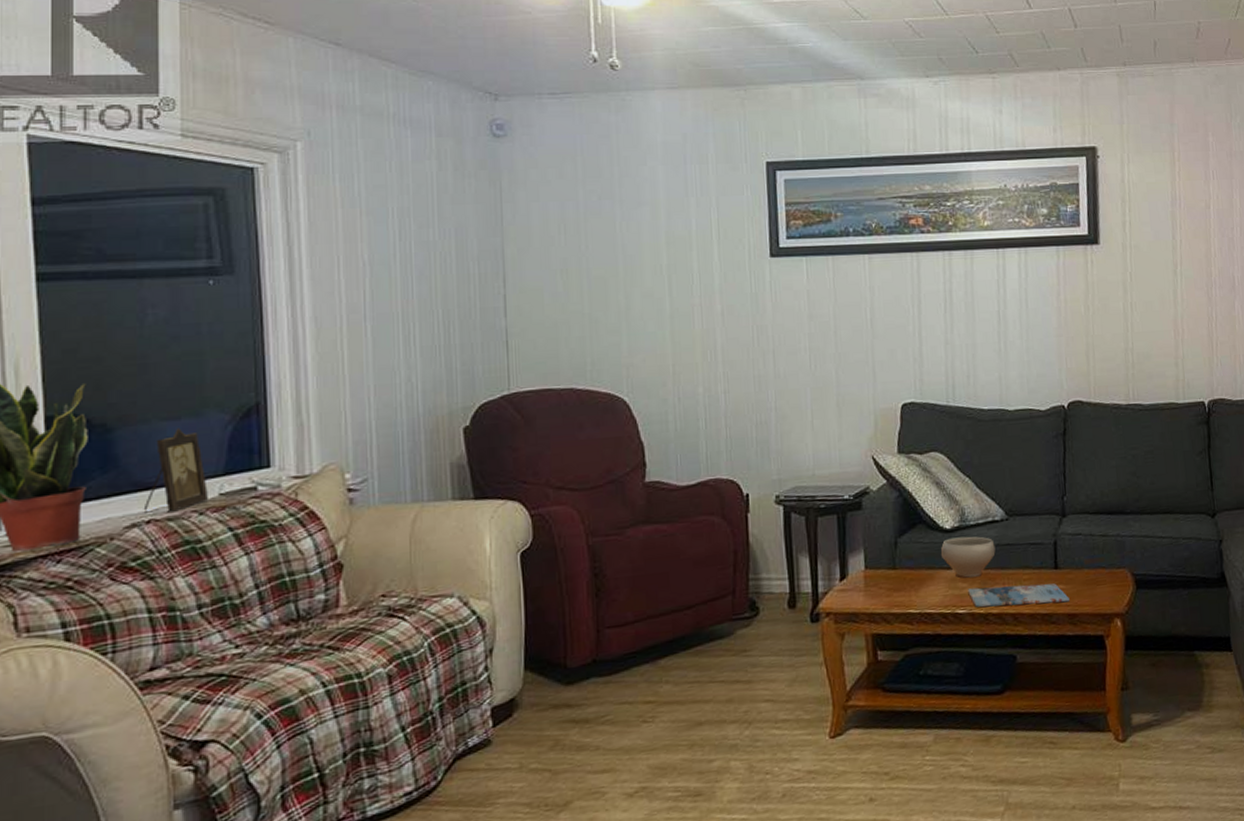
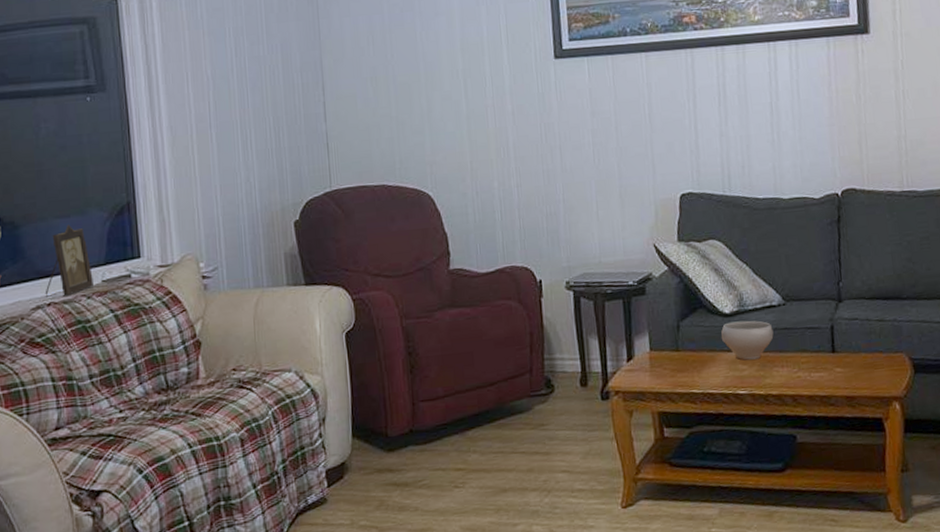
magazine: present [968,583,1070,608] -> none [748,366,848,389]

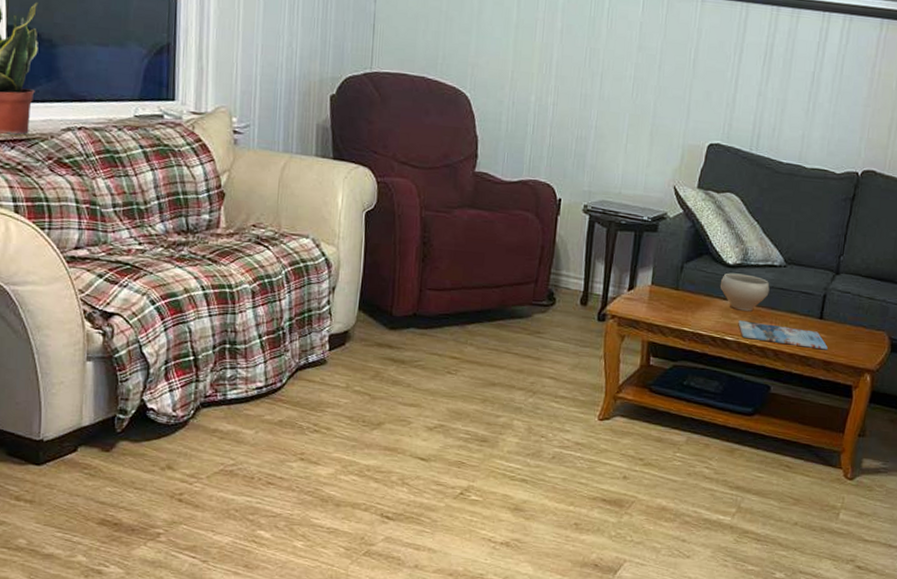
photo frame: present [45,224,95,297] -> none [76,53,127,124]
magazine: none [748,366,848,389] -> present [738,320,828,350]

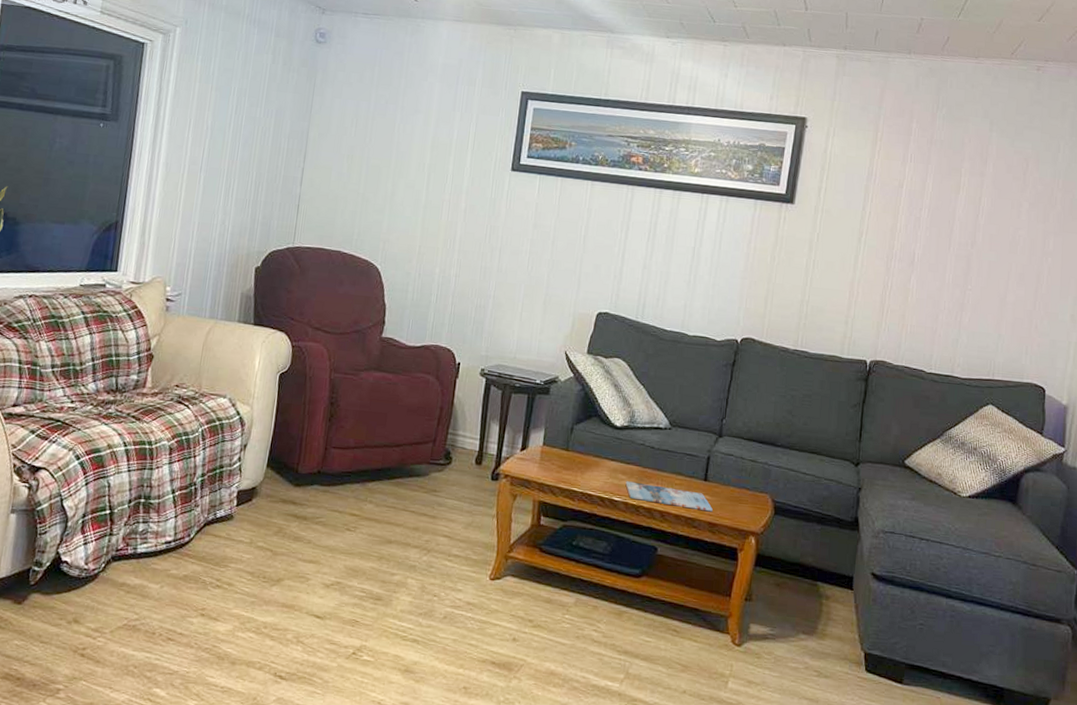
bowl: present [719,272,770,312] -> none [608,434,656,474]

